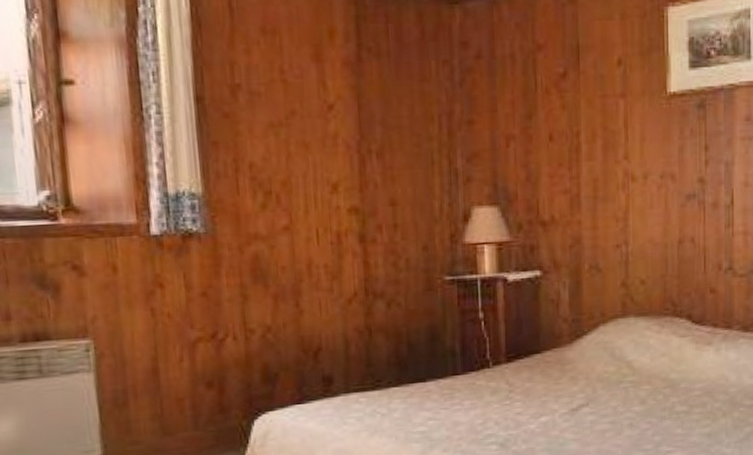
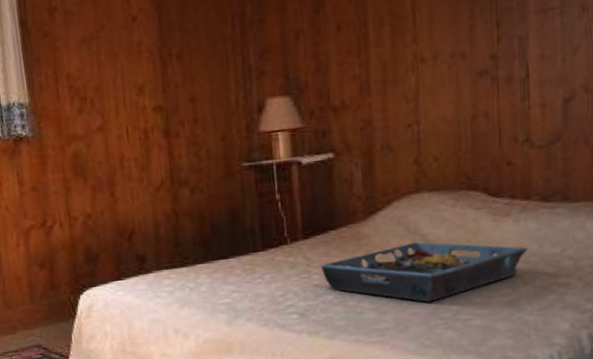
serving tray: none [523,368,727,433] -> present [320,241,528,303]

